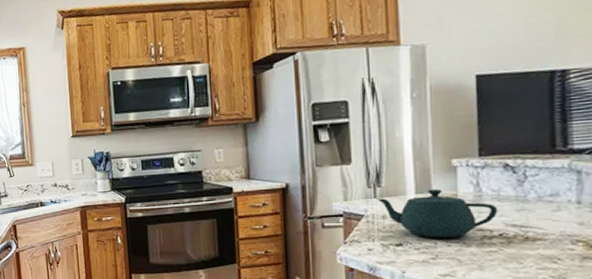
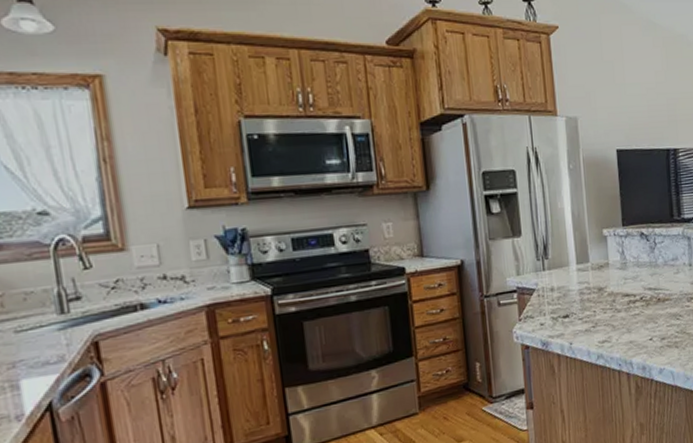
teapot: present [376,188,498,238] -> none [544,258,639,307]

